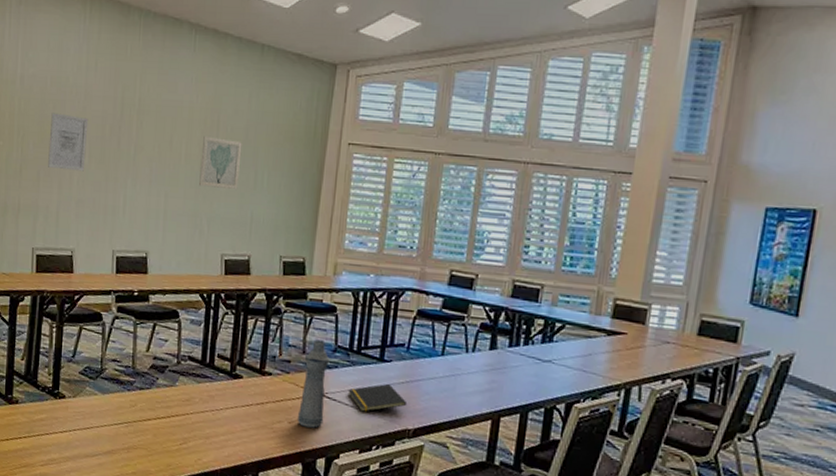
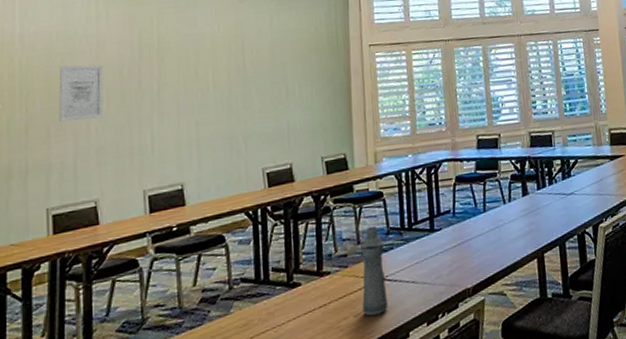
wall art: present [199,135,242,190] -> none [229,60,271,109]
notepad: present [347,384,408,412] -> none [406,251,463,285]

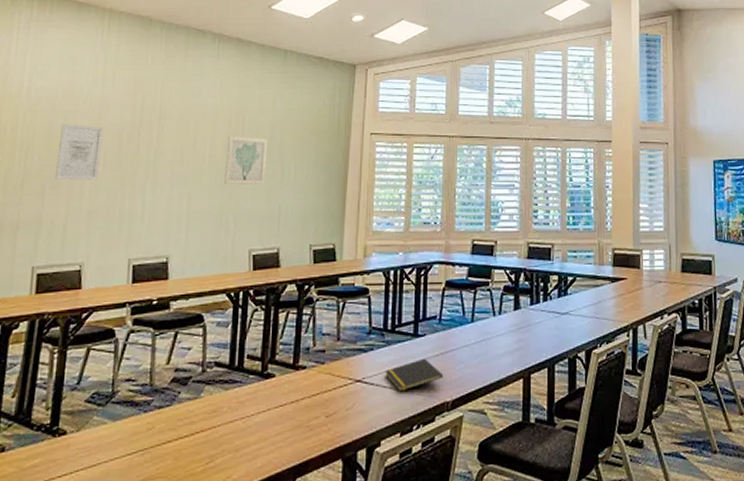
wall art: none [229,60,271,109] -> present [224,135,268,186]
bottle: present [360,226,389,316] -> none [334,324,365,418]
notepad: none [406,251,463,285] -> present [385,359,444,392]

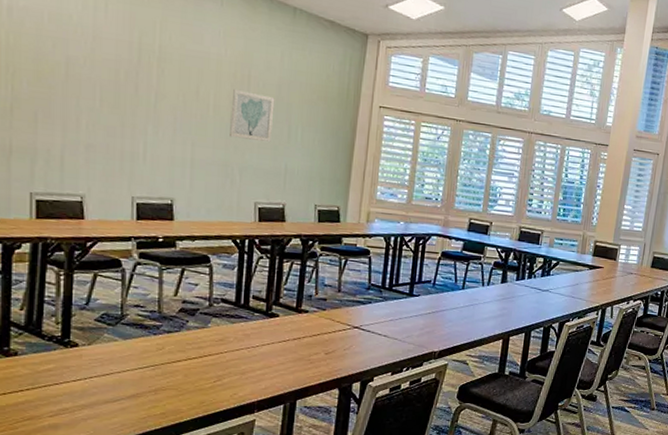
wall art: present [55,124,104,181] -> none [48,51,98,115]
notepad: present [385,359,444,392] -> none [380,315,434,340]

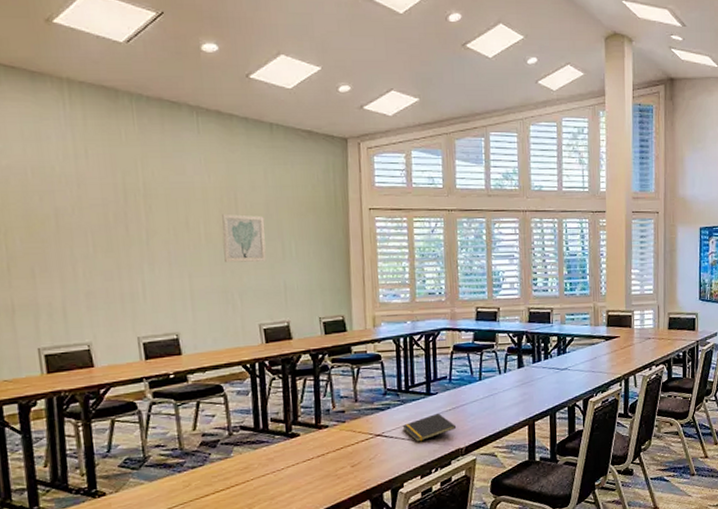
notepad: none [380,315,434,340] -> present [402,414,457,442]

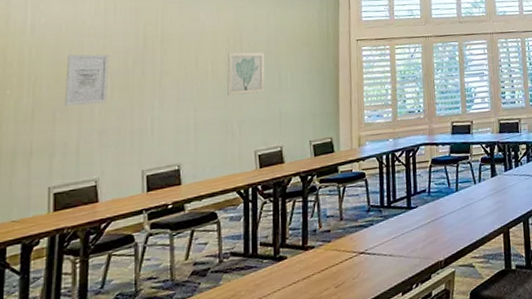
wall art: none [38,205,90,263] -> present [65,54,109,106]
notepad: present [402,414,457,442] -> none [384,227,436,258]

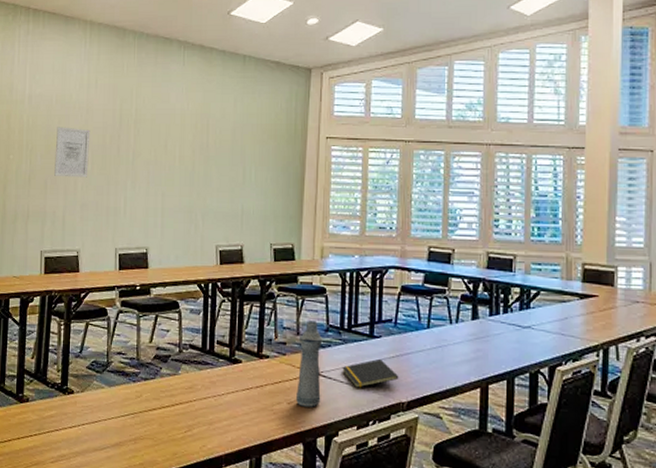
wall art: present [227,52,265,96] -> none [193,138,230,186]
bottle: none [342,204,367,287] -> present [295,321,323,407]
notepad: none [384,227,436,258] -> present [342,359,399,388]

